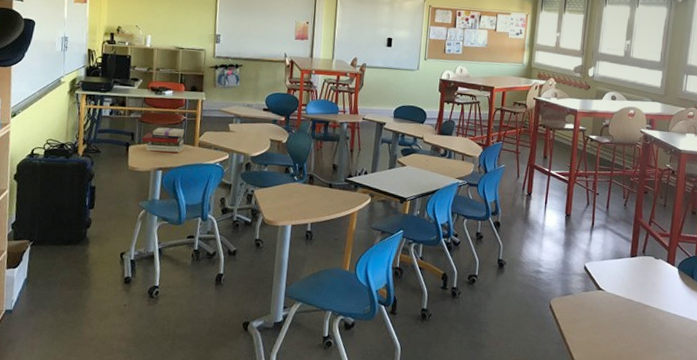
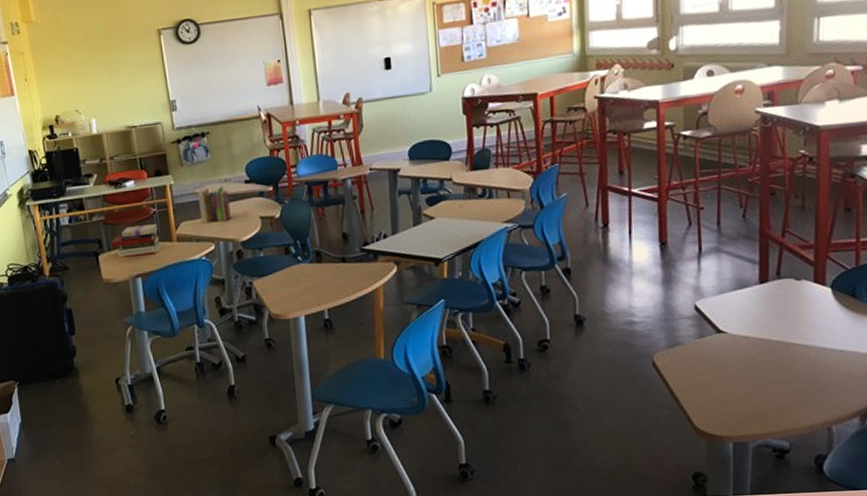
books: none [221,108,249,138] -> present [197,185,231,224]

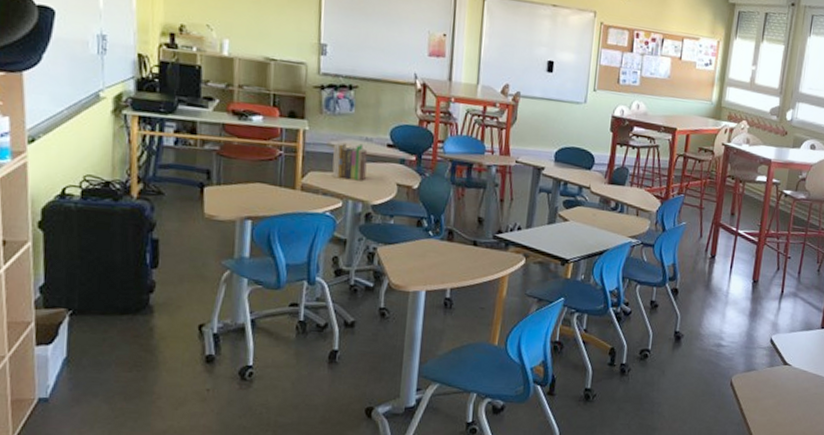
books: present [110,224,162,258] -> none [221,163,282,199]

